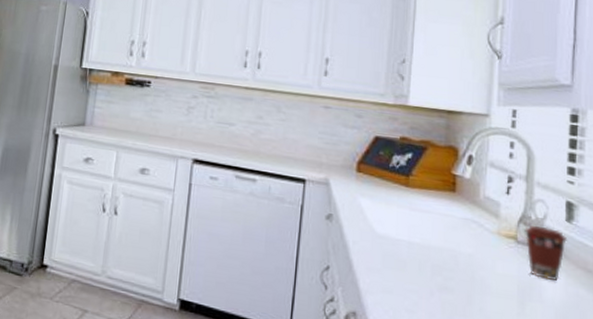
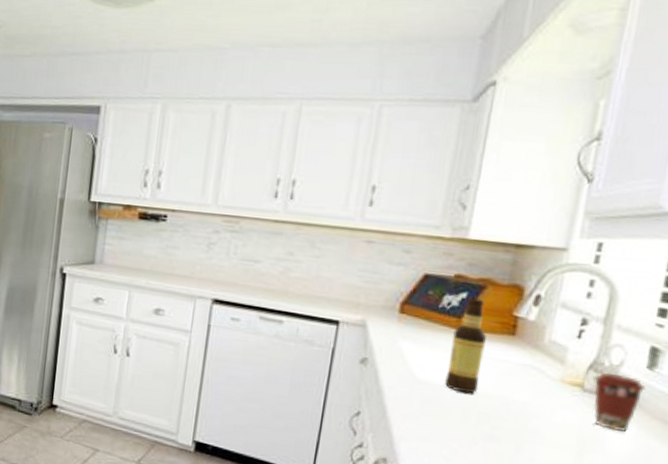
bottle: none [401,158,432,247] -> present [445,298,486,394]

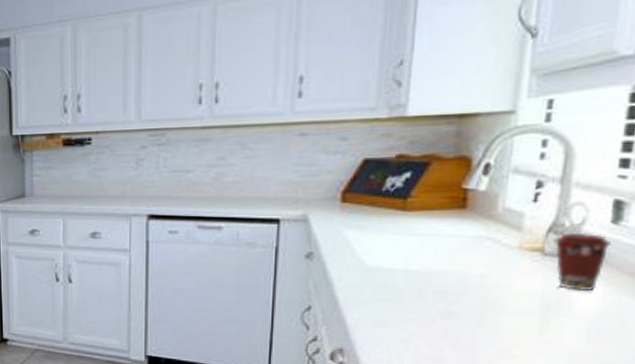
bottle: present [445,298,486,394] -> none [396,176,435,274]

